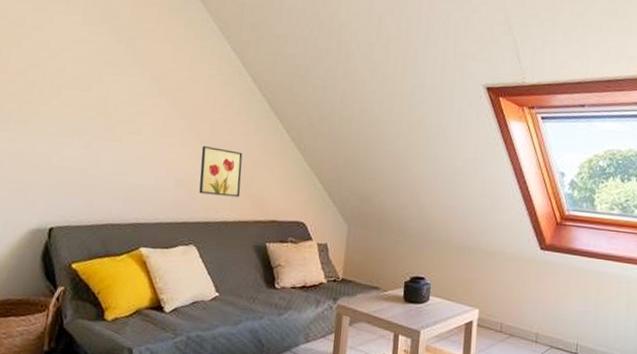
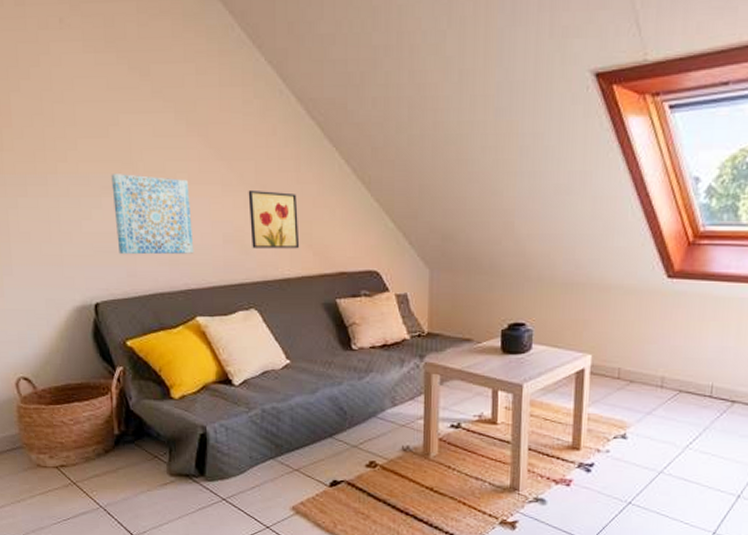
wall art: none [80,120,152,193] -> present [111,174,194,255]

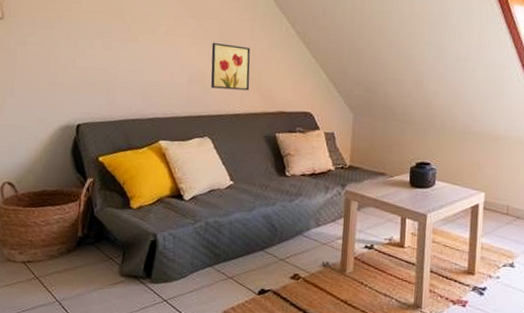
wall art: present [111,174,194,255] -> none [102,23,165,89]

